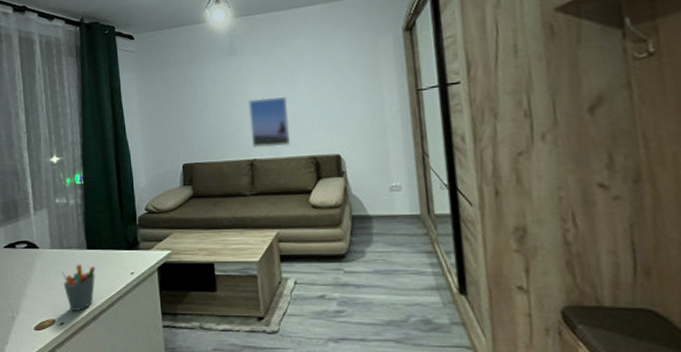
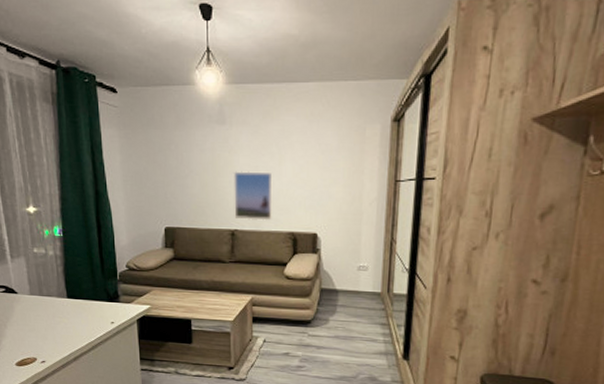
pen holder: present [61,264,96,312] -> none [41,310,76,353]

